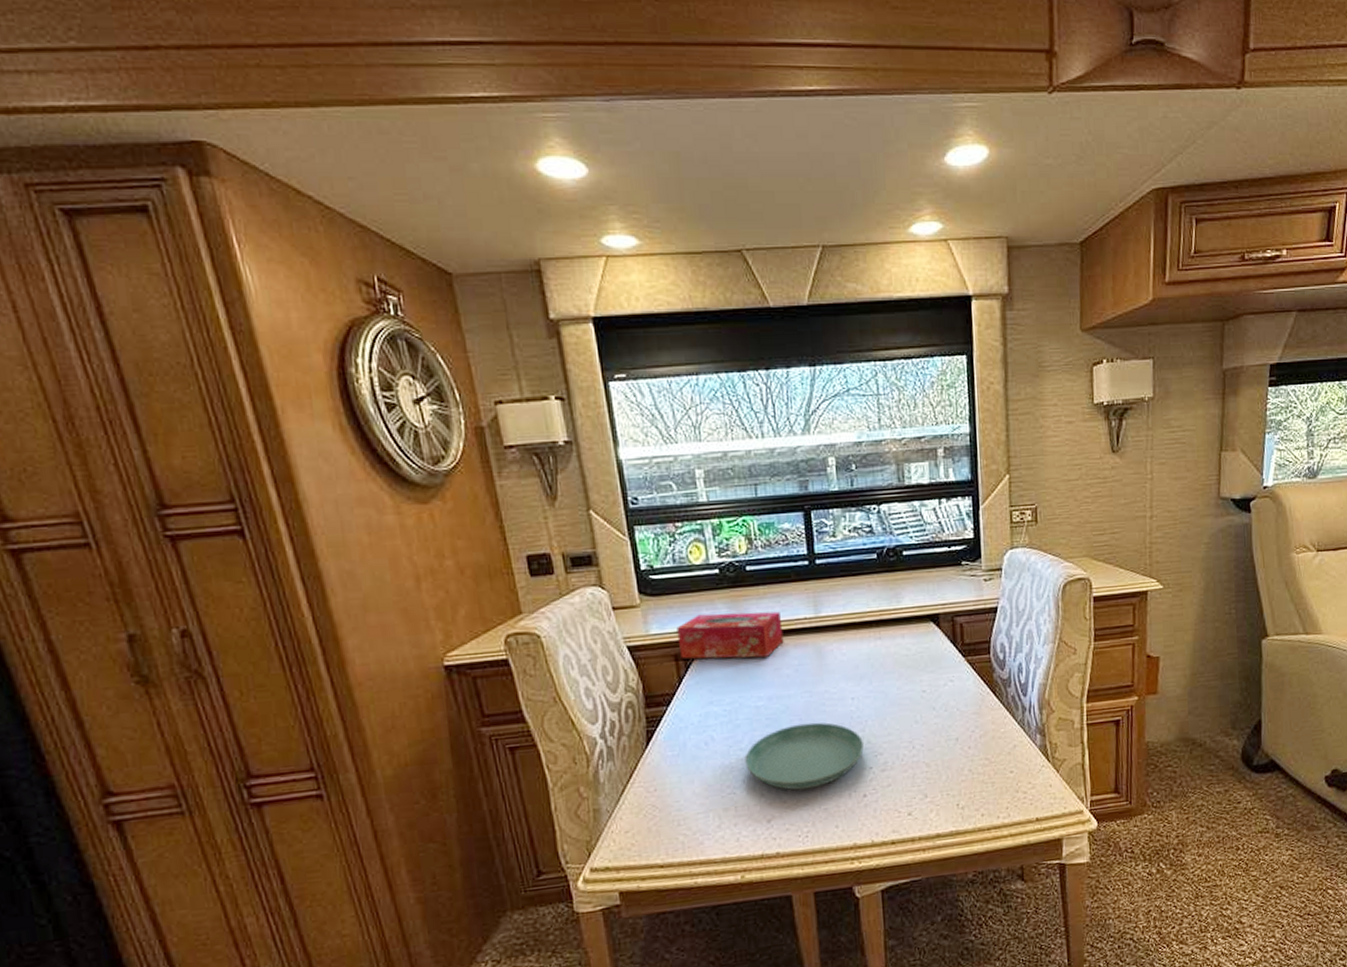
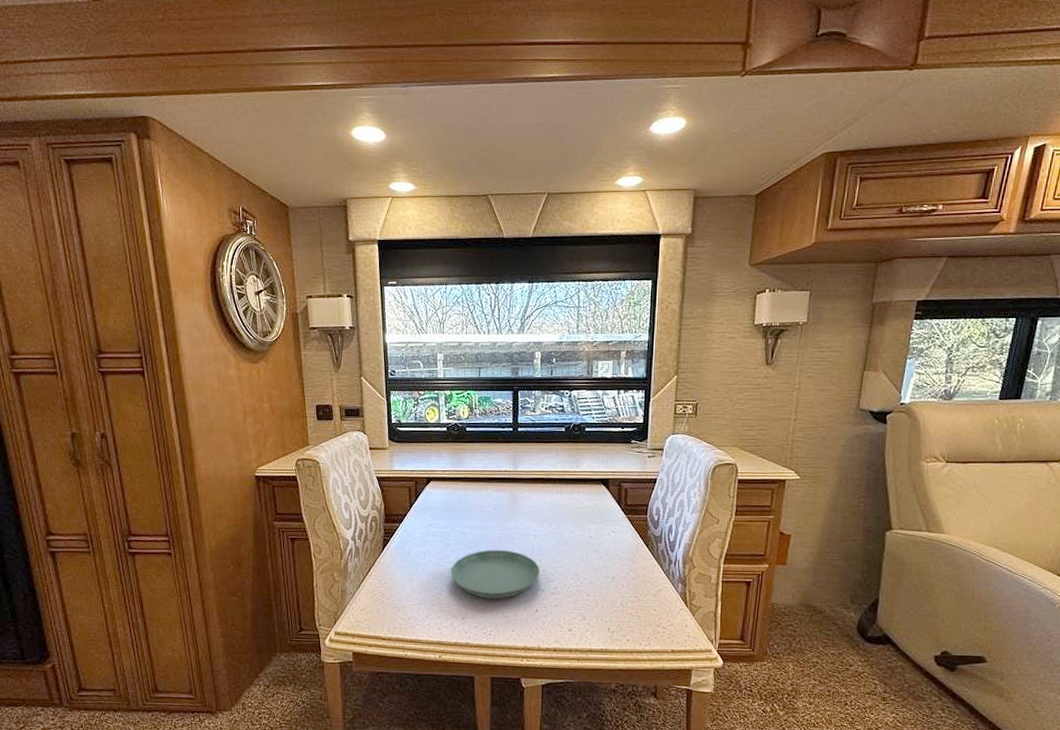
tissue box: present [676,611,784,659] -> none [412,459,489,496]

